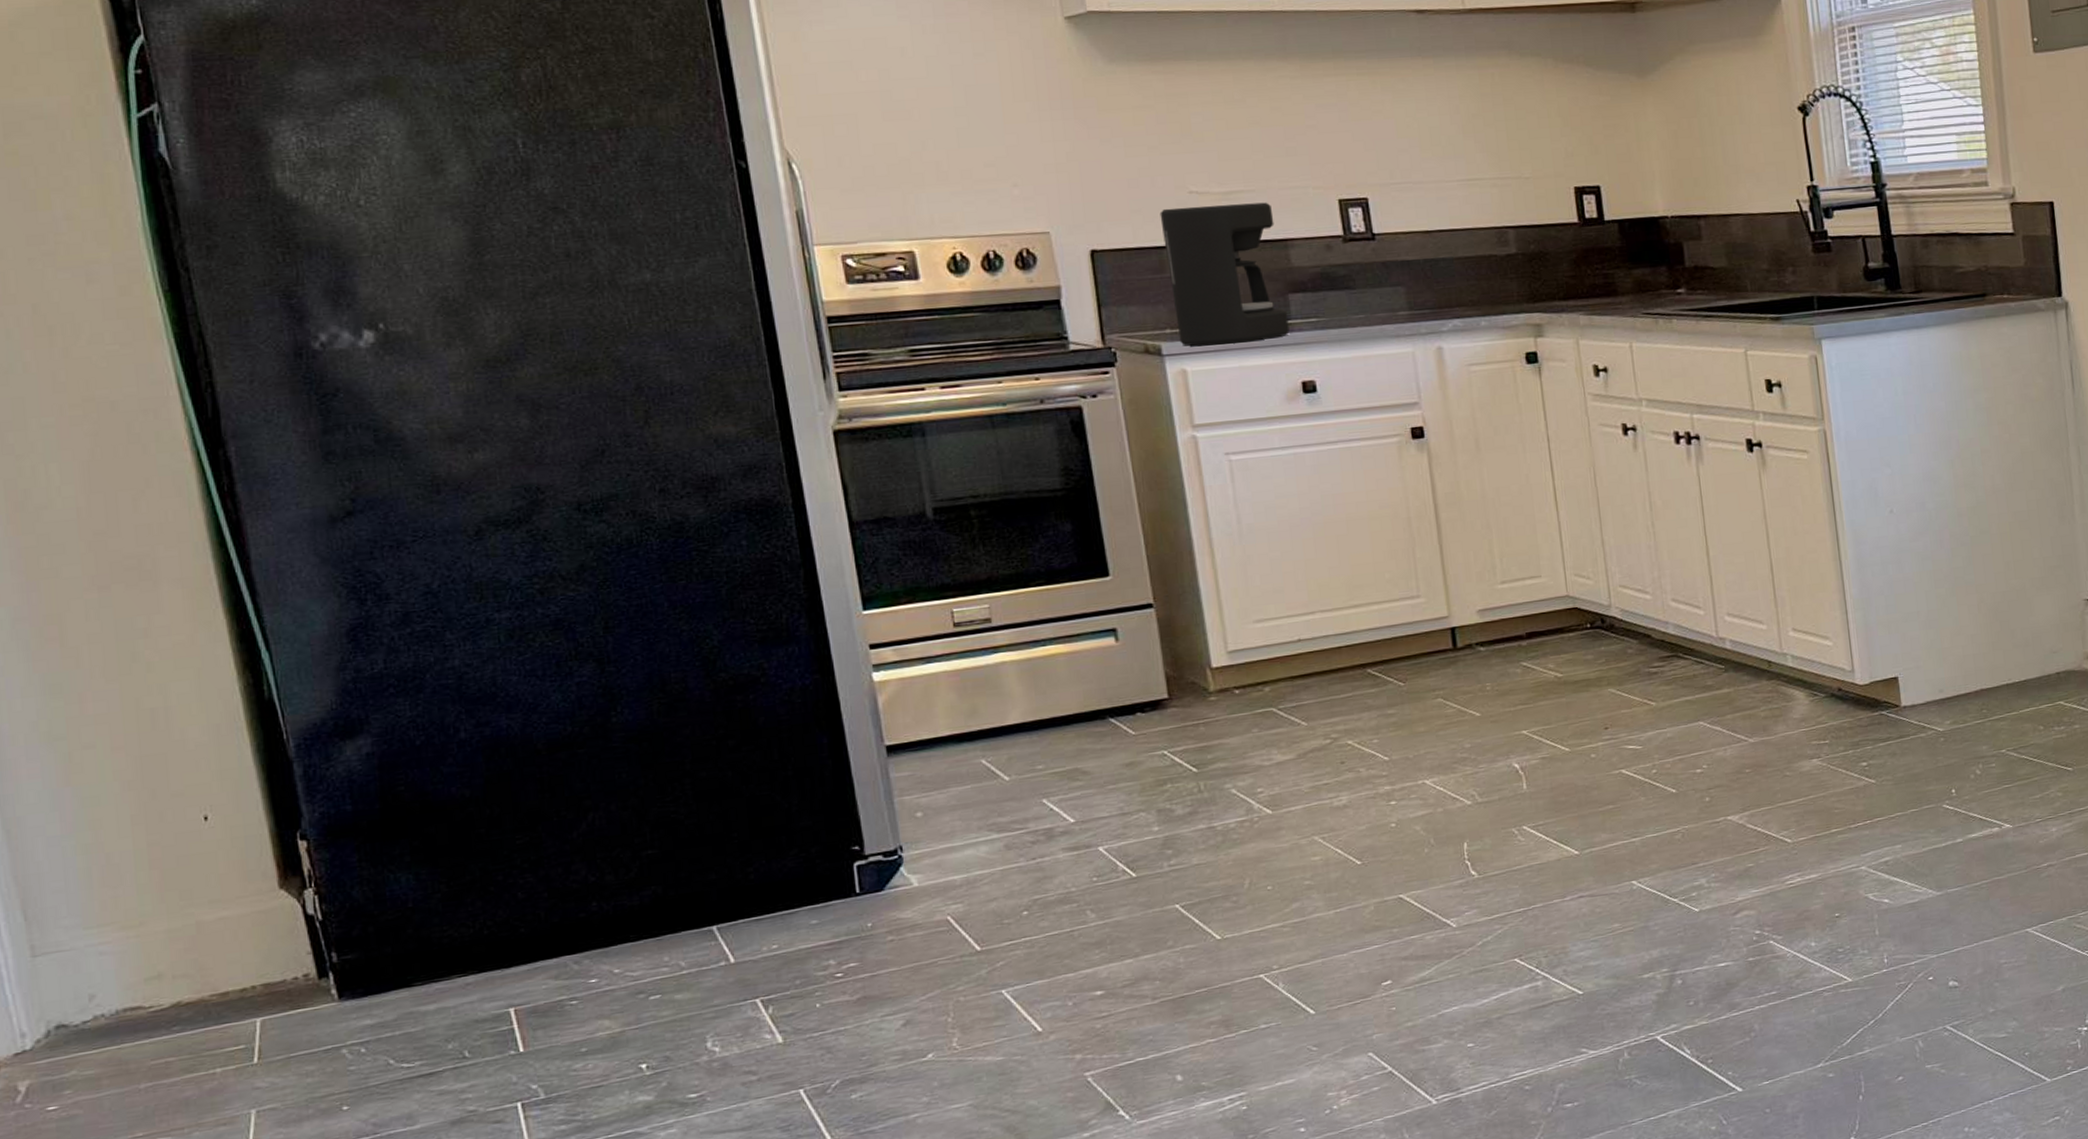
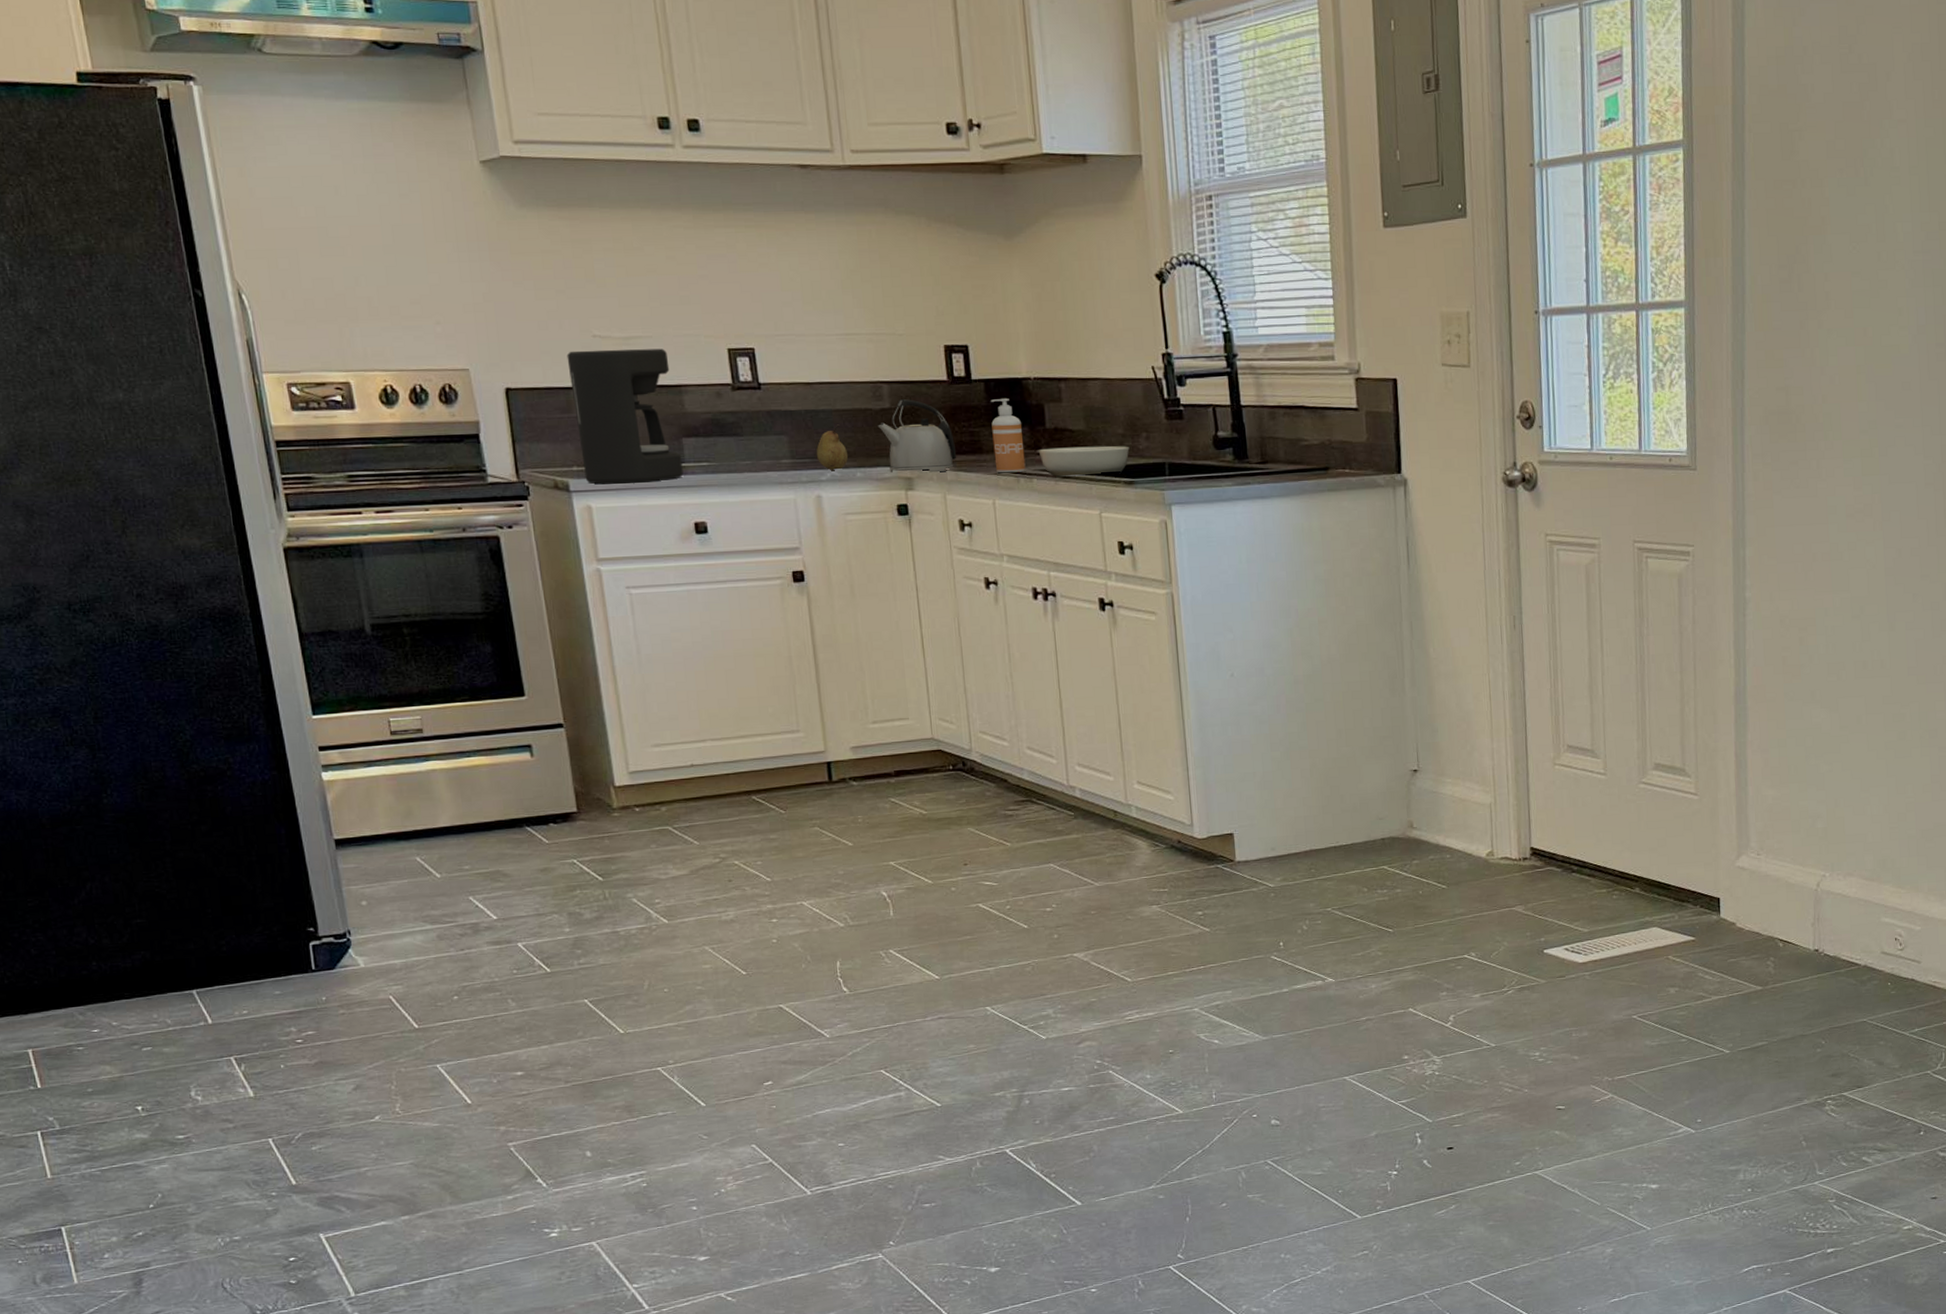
fruit: none [1437,272,1472,321] -> present [816,424,849,471]
kettle: none [1503,243,1590,320] -> present [877,398,957,473]
soap dispenser: none [1625,237,1665,315] -> present [991,397,1026,473]
bowl: none [1677,281,1775,318] -> present [1038,446,1130,478]

